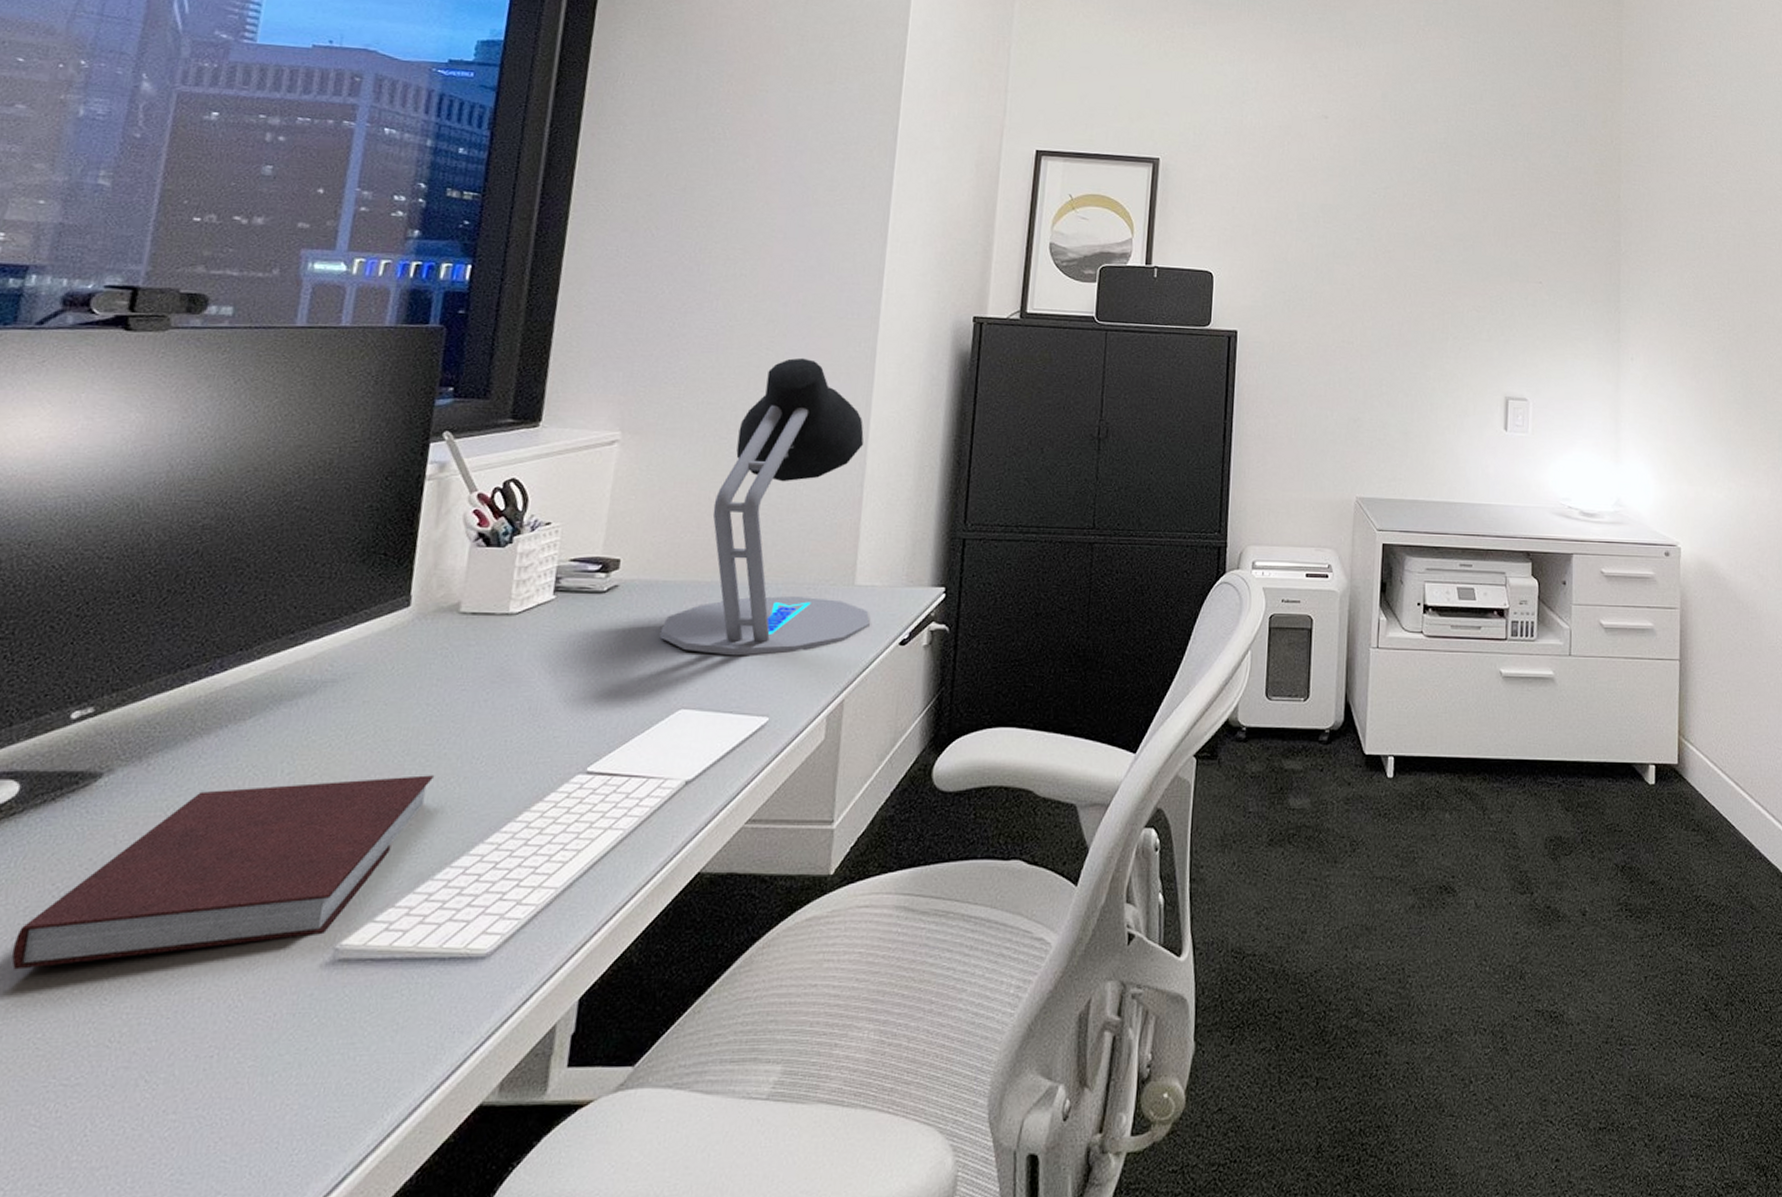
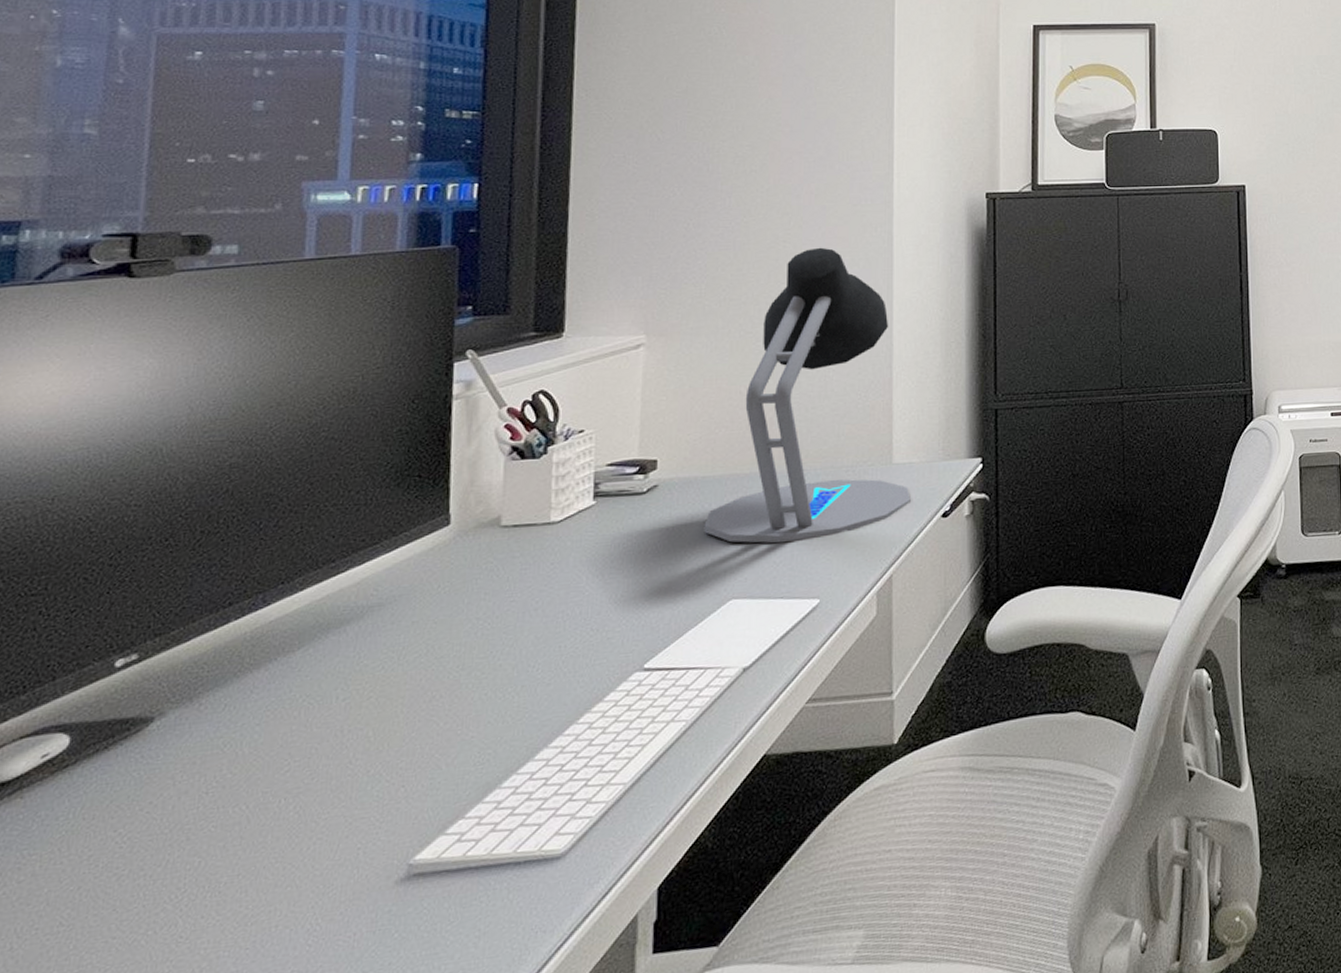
notebook: present [12,775,435,970] -> none [80,687,492,918]

